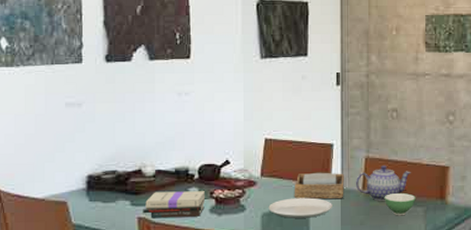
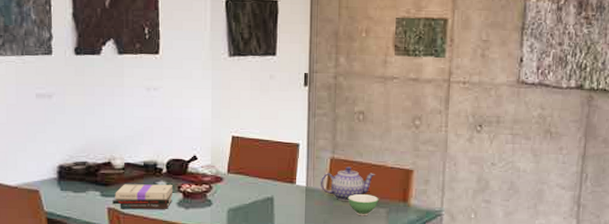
plate: present [268,197,332,218] -> none [234,195,297,215]
napkin holder: present [294,172,344,200] -> none [259,171,309,198]

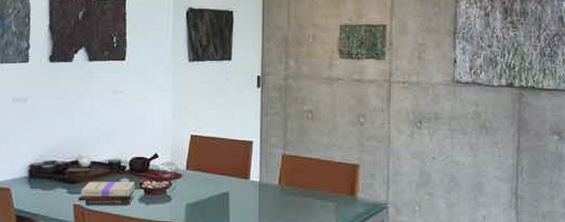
teapot: present [320,166,375,201] -> none [272,162,324,195]
bowl: present [347,193,379,216] -> none [298,188,328,210]

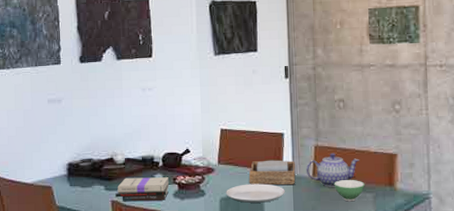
plate: none [192,190,251,209] -> present [226,183,285,203]
napkin holder: none [216,167,262,193] -> present [248,160,296,186]
teapot: none [272,162,324,195] -> present [306,153,359,187]
bowl: none [298,188,328,210] -> present [334,179,365,202]

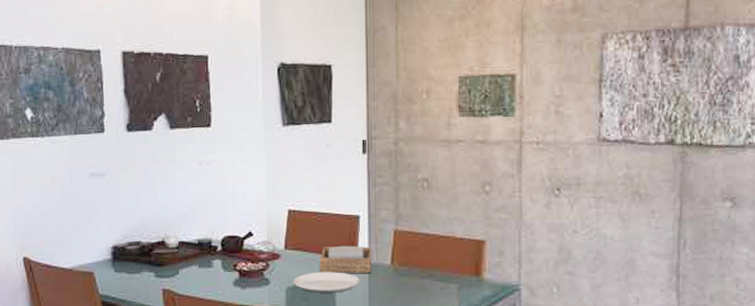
books: present [115,177,170,202] -> none [167,263,229,291]
teapot: present [306,153,359,187] -> none [383,238,443,276]
bowl: present [334,179,365,202] -> none [414,268,449,293]

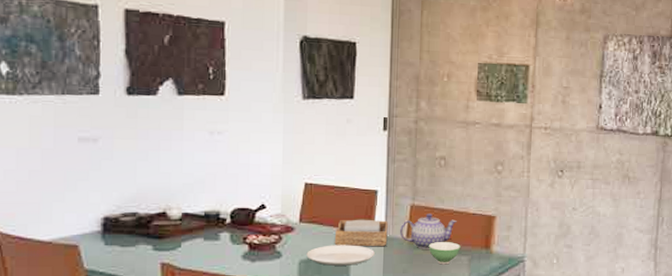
teapot: none [383,238,443,276] -> present [399,213,457,249]
bowl: none [414,268,449,293] -> present [428,241,461,265]

